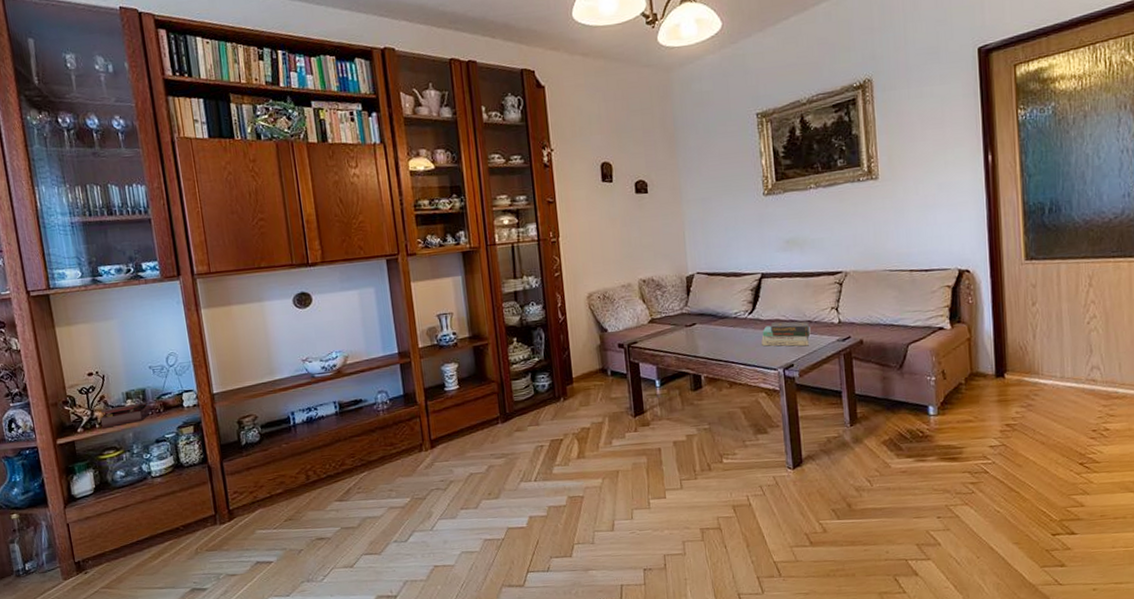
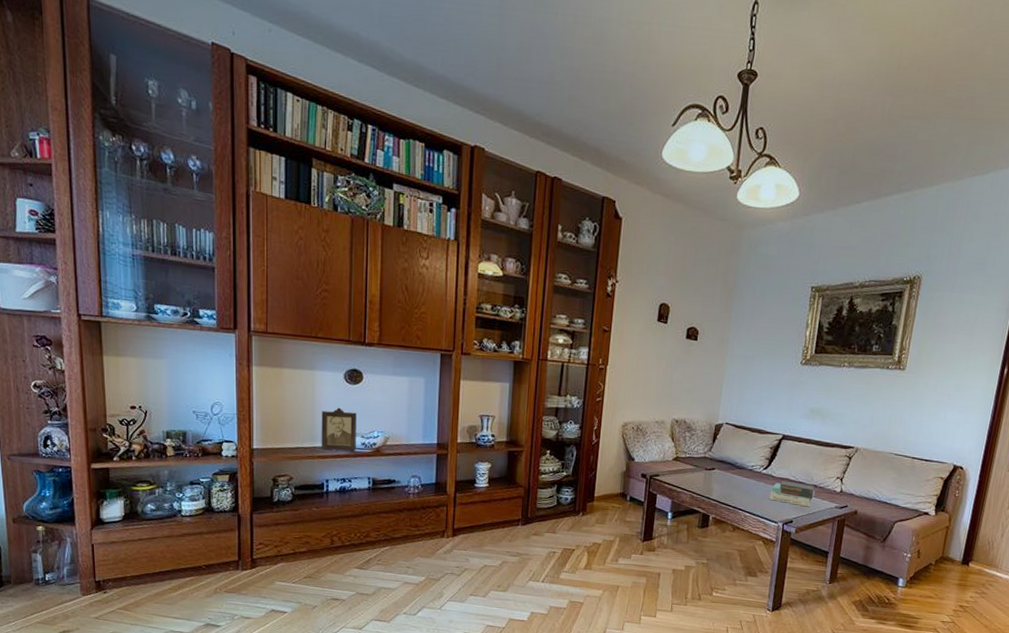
jewelry box: present [100,402,151,428] -> none [137,443,189,462]
photo frame: none [276,334,317,382] -> present [321,407,357,451]

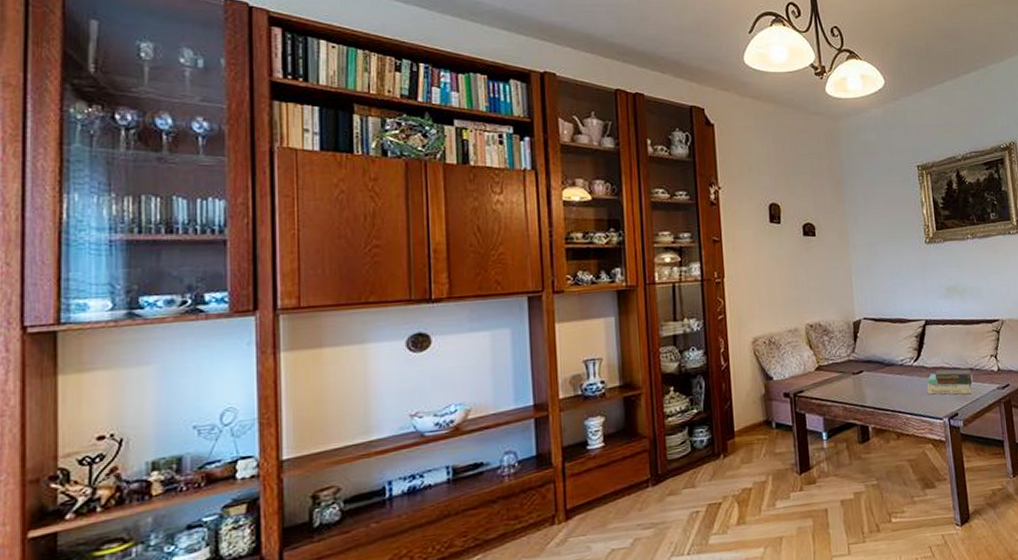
photo frame: present [321,407,357,451] -> none [378,384,427,443]

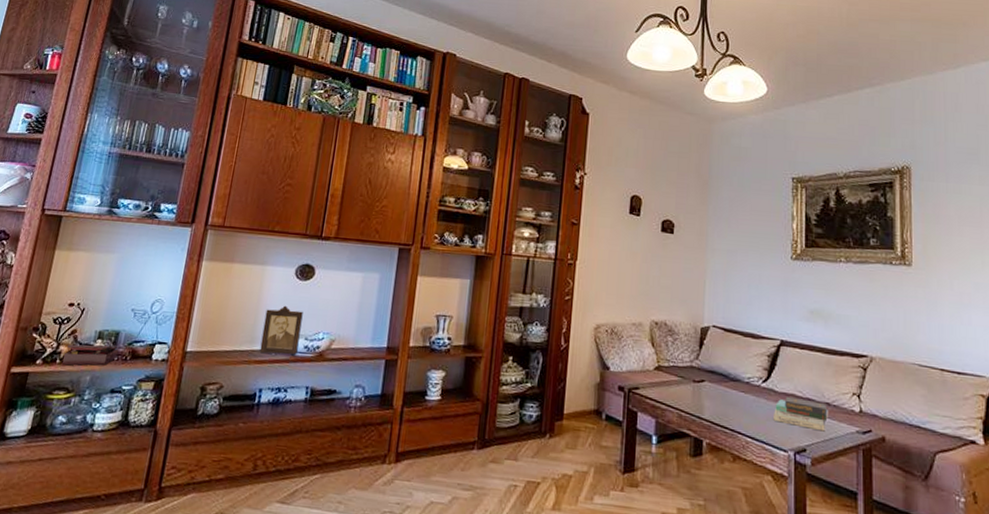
jewelry box: none [105,475,187,512] -> present [61,344,119,366]
photo frame: none [378,384,427,443] -> present [259,305,303,355]

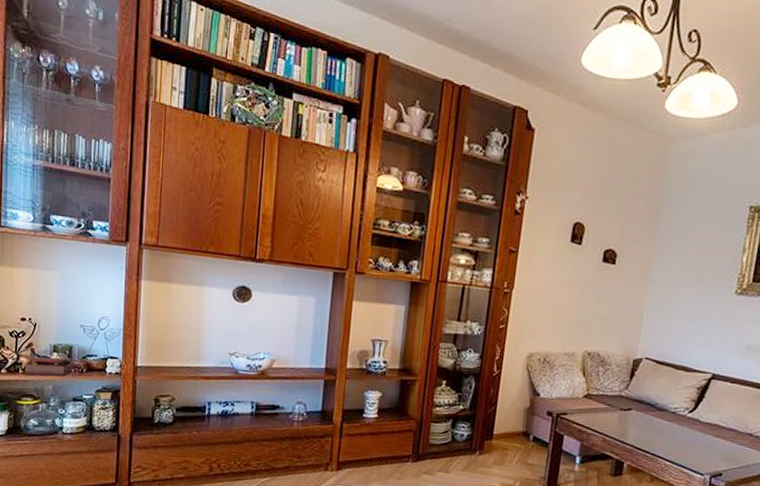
photo frame: present [259,305,303,355] -> none [205,326,243,373]
books: present [773,397,828,432] -> none [694,427,750,459]

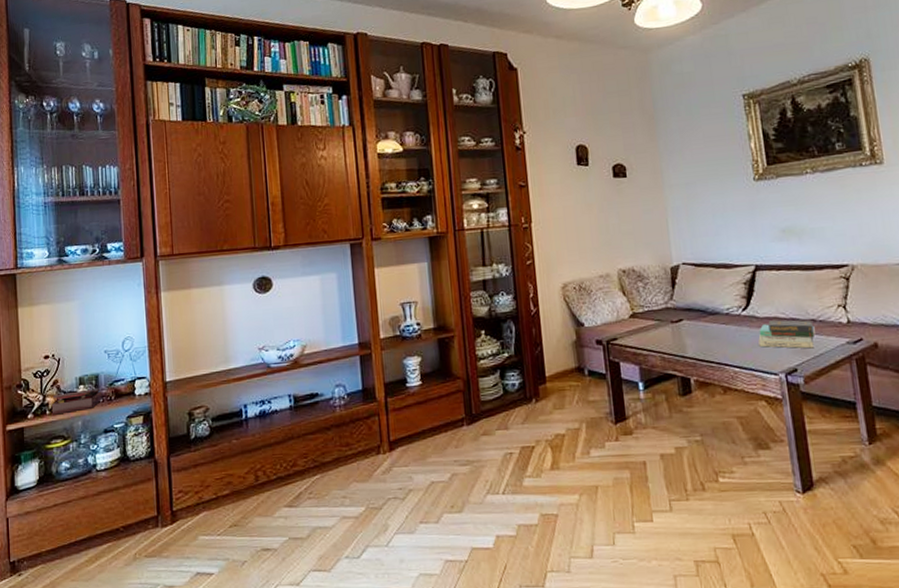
books: none [694,427,750,459] -> present [758,320,816,349]

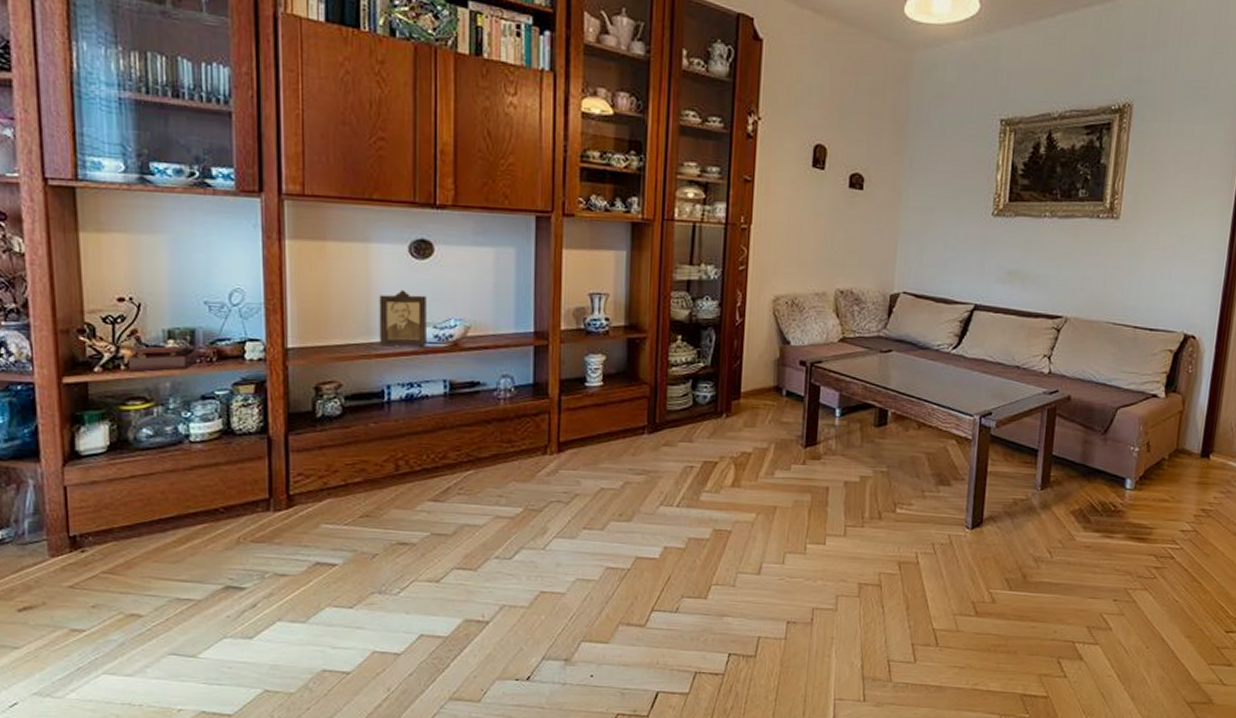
photo frame: none [233,321,272,371] -> present [379,289,426,347]
books: present [758,320,816,349] -> none [961,362,1017,394]

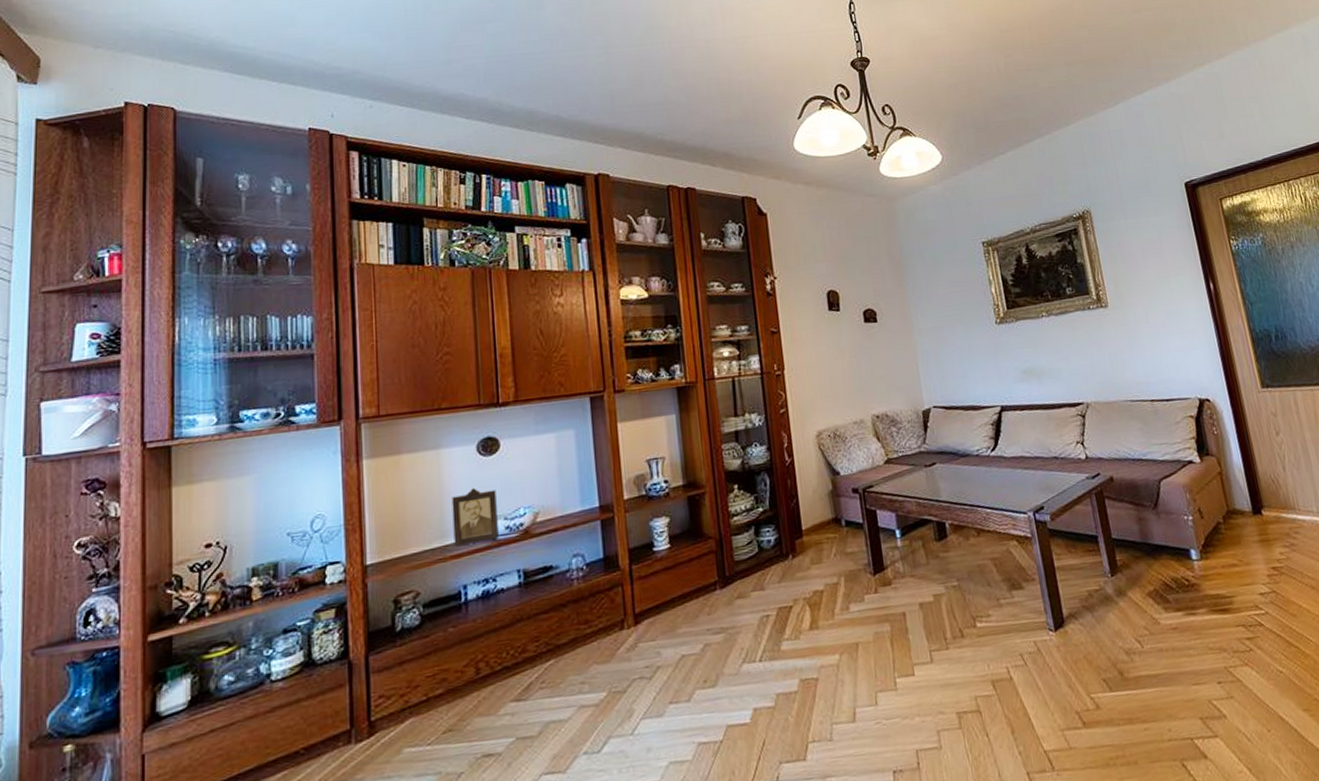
jewelry box: present [127,345,200,372] -> none [212,580,282,617]

